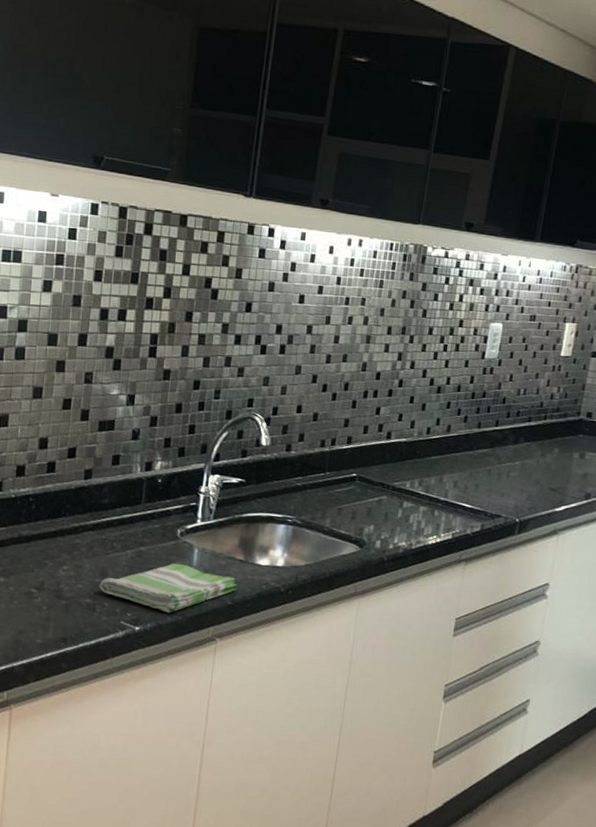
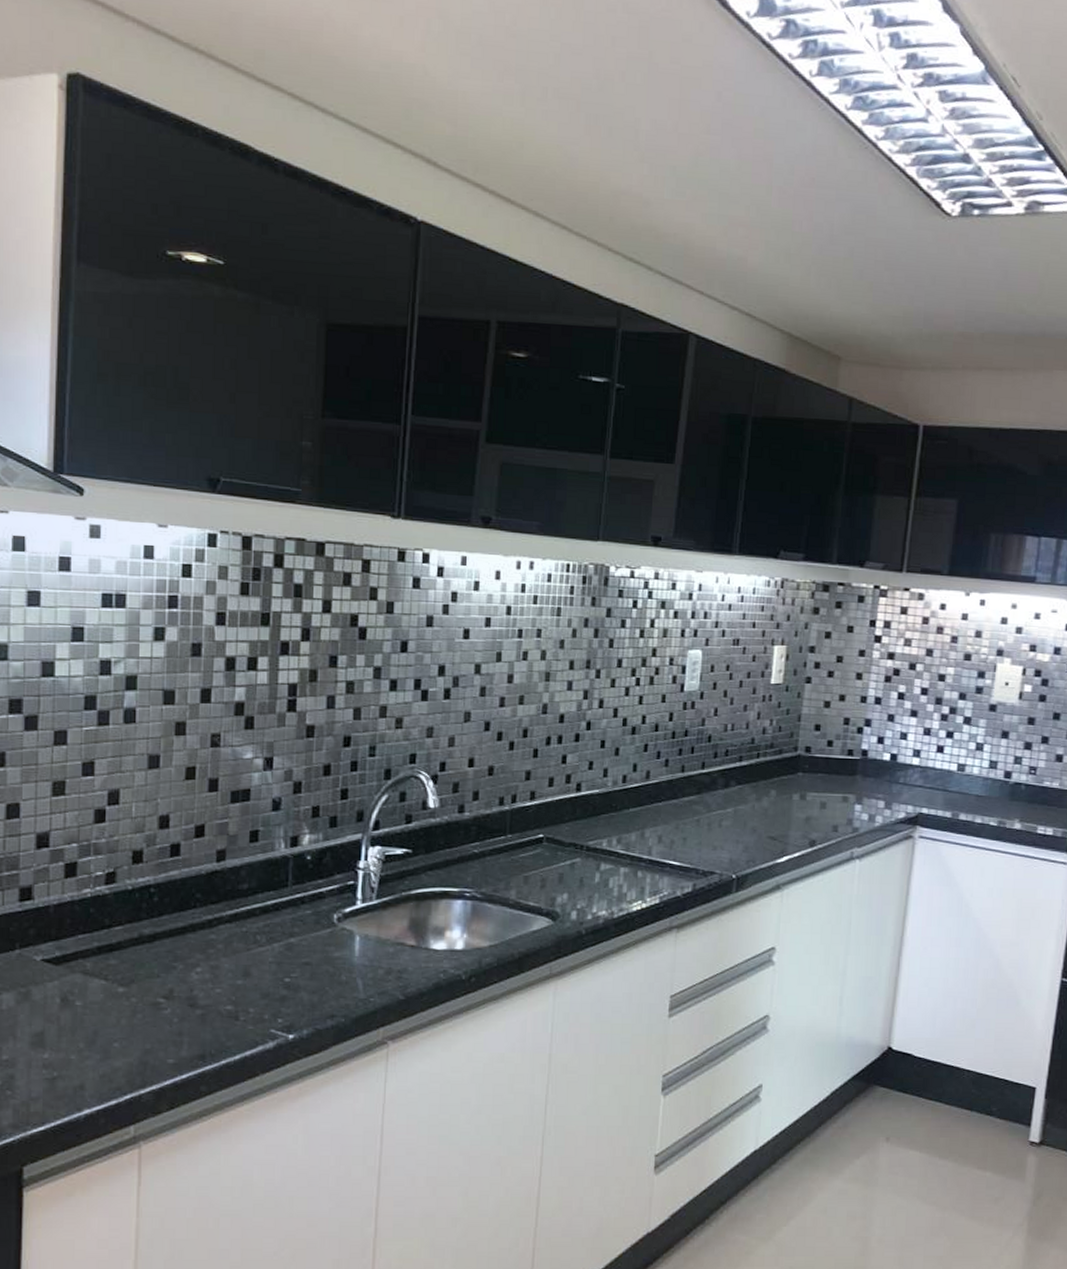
dish towel: present [99,563,237,613] -> none [242,954,409,1015]

